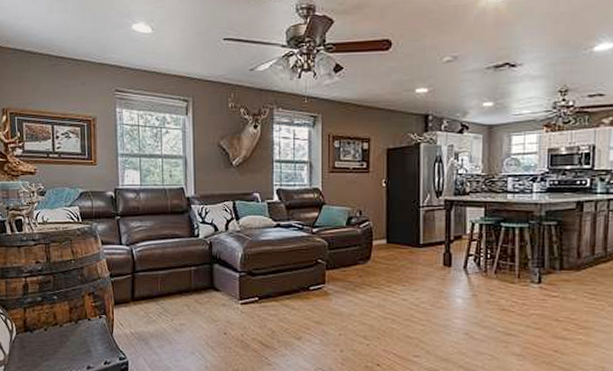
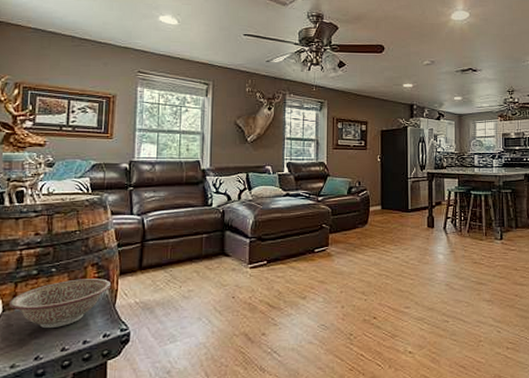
decorative bowl: none [21,307,107,353] -> present [9,278,111,329]

